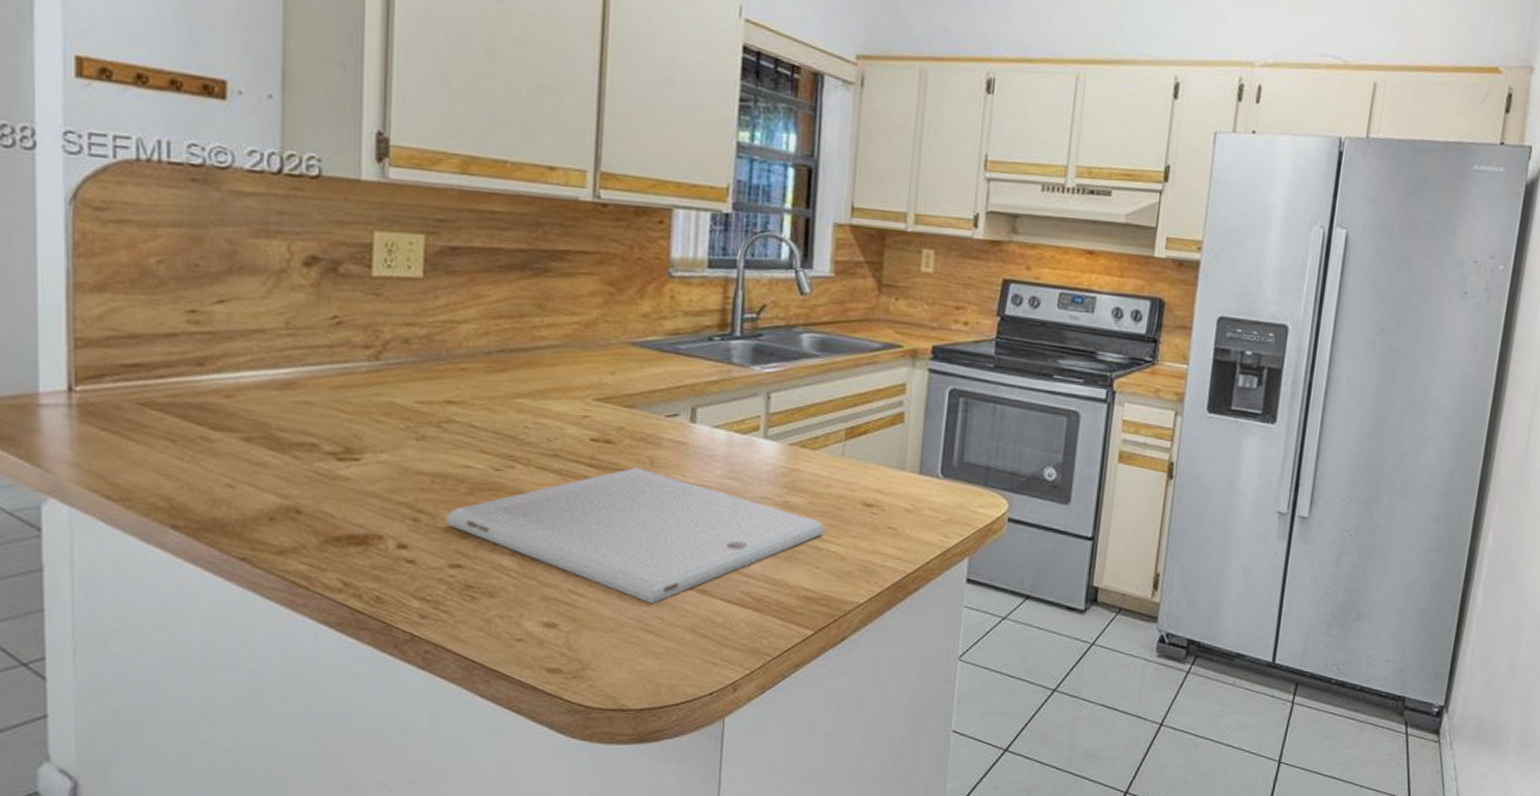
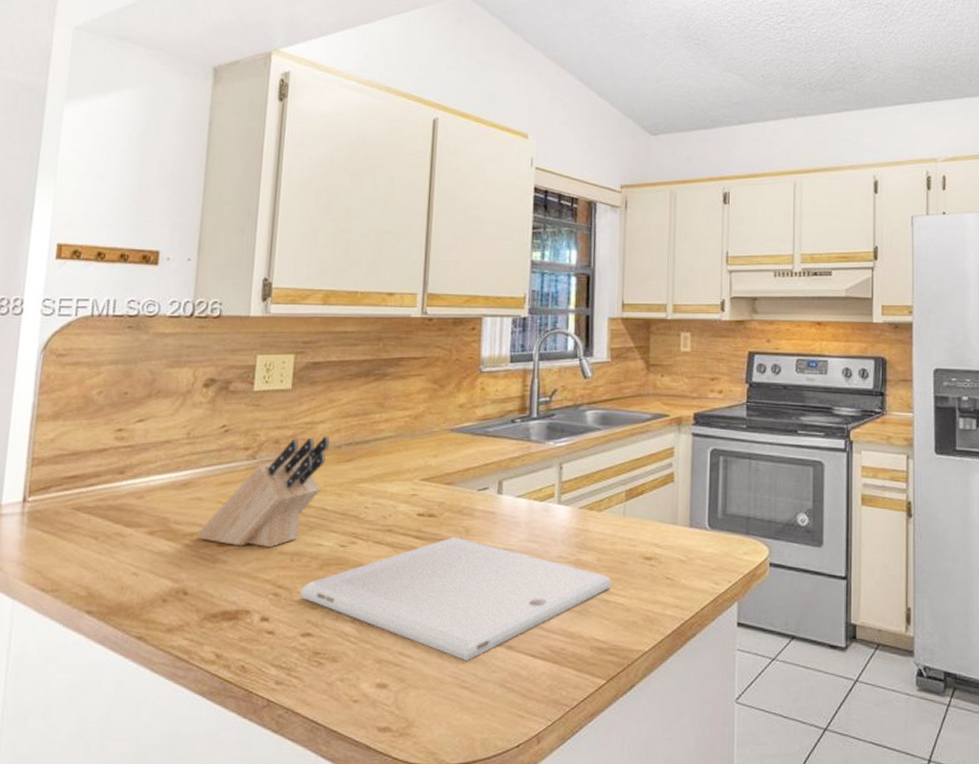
knife block: none [307,339,477,466] -> present [196,436,330,548]

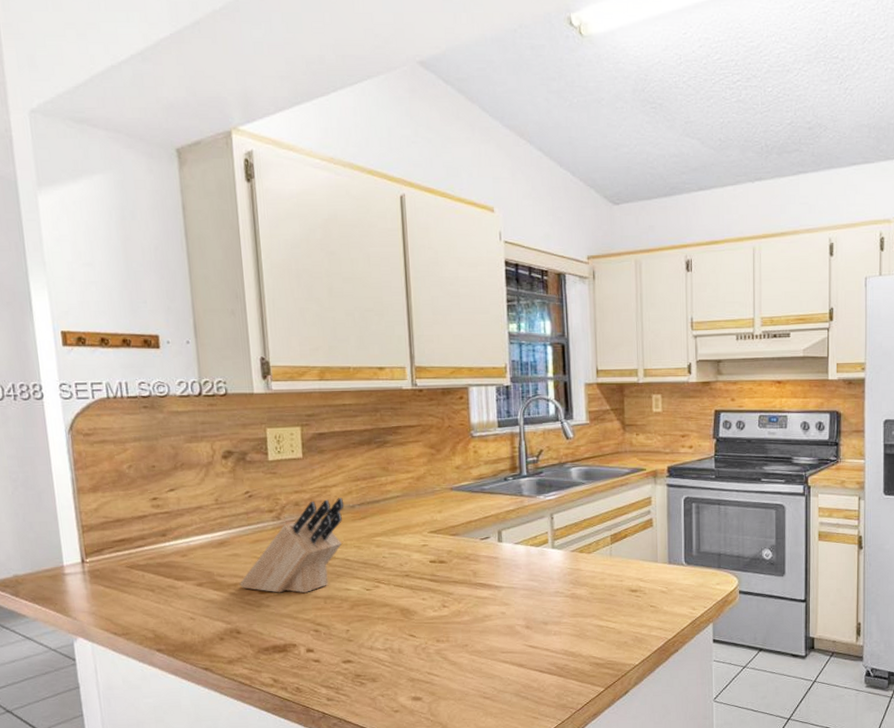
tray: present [300,537,612,661] -> none [337,579,604,677]

